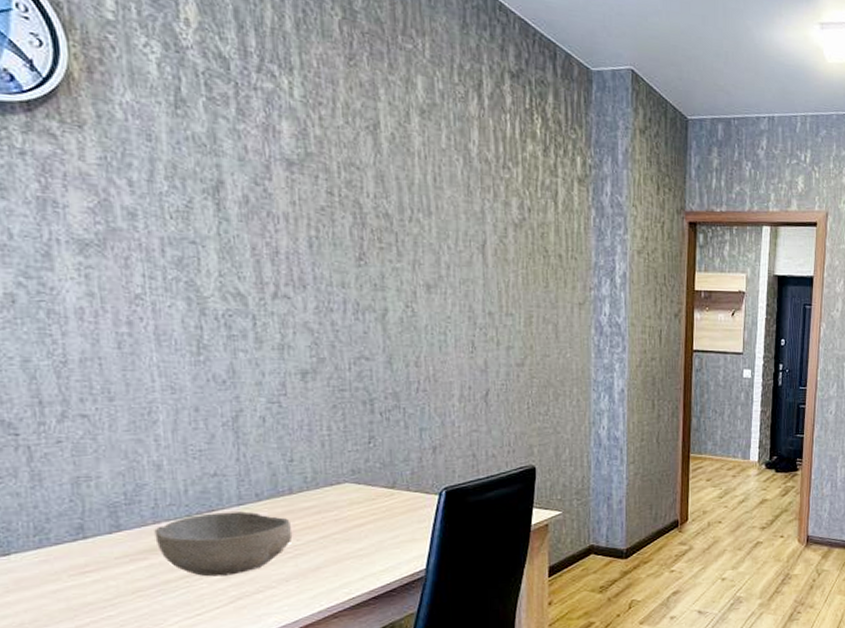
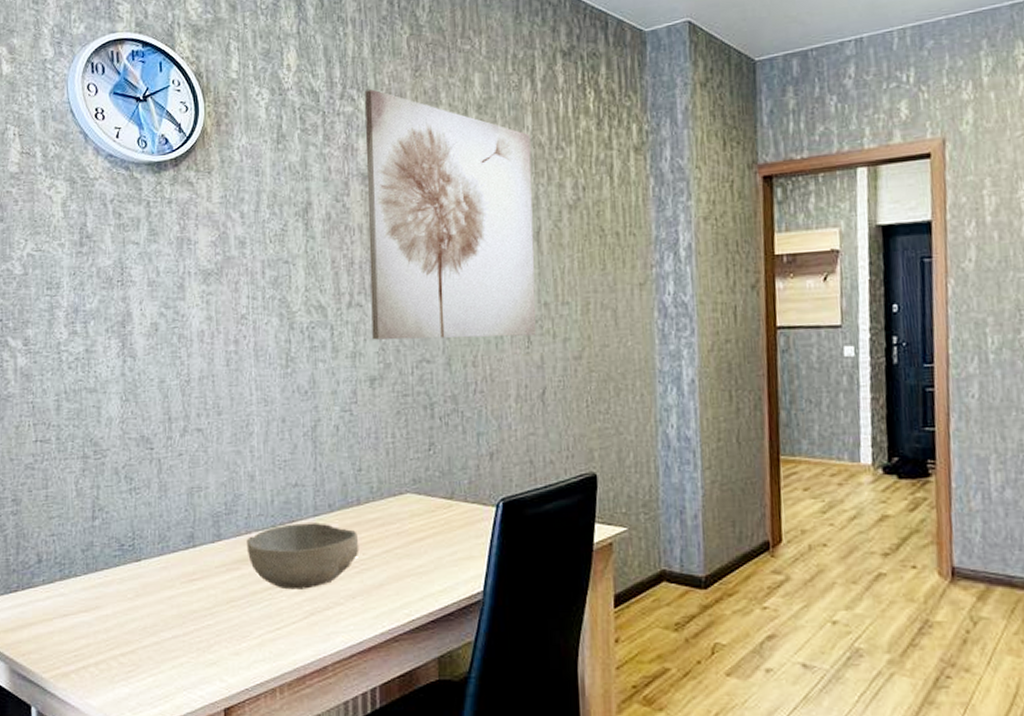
wall art: none [288,68,481,342] -> present [365,89,536,340]

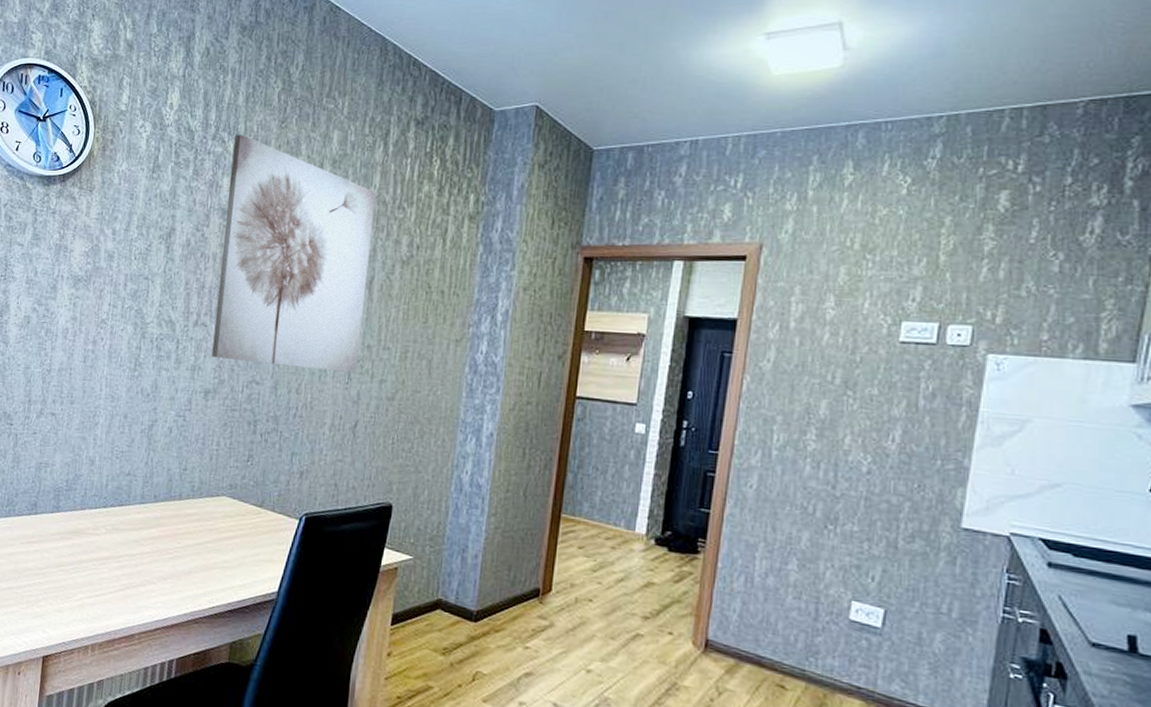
bowl: present [246,523,359,590] -> none [79,507,176,566]

